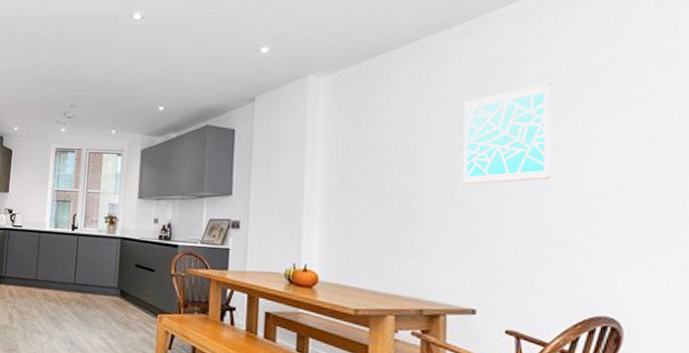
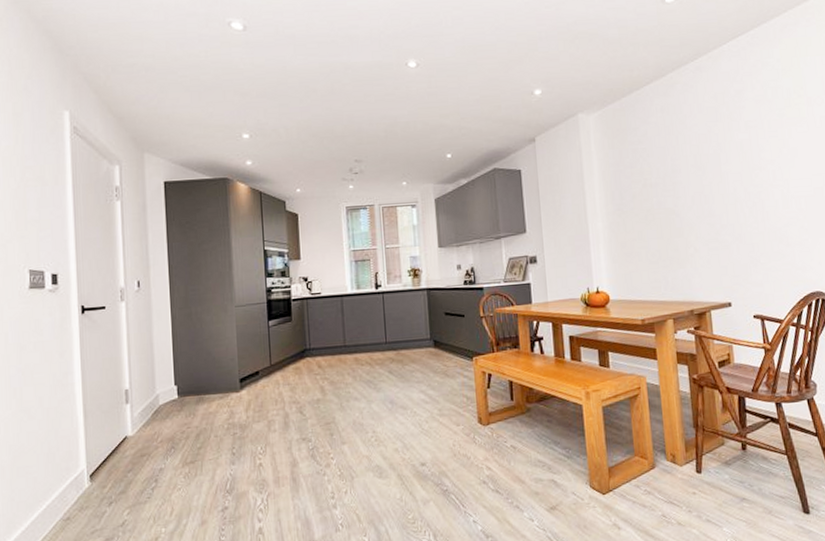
wall art: present [461,83,551,185] -> none [703,108,771,199]

